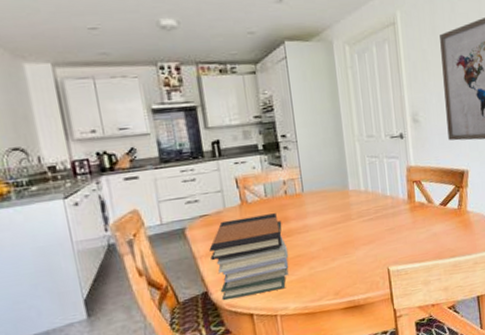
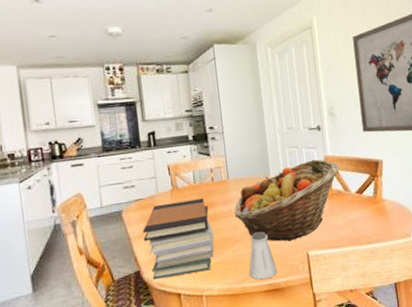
fruit basket: none [310,169,423,257] -> present [234,159,339,242]
saltshaker: none [326,247,357,297] -> present [248,231,278,280]

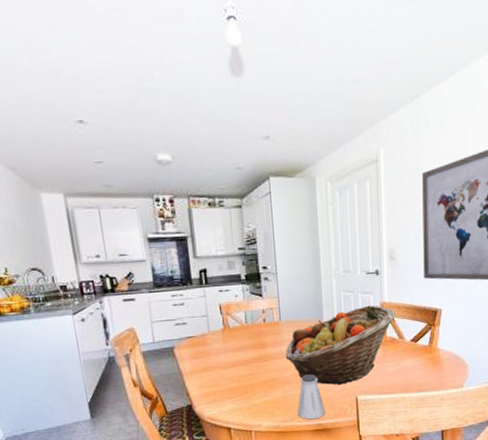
book stack: present [142,198,215,280] -> none [194,339,265,414]

